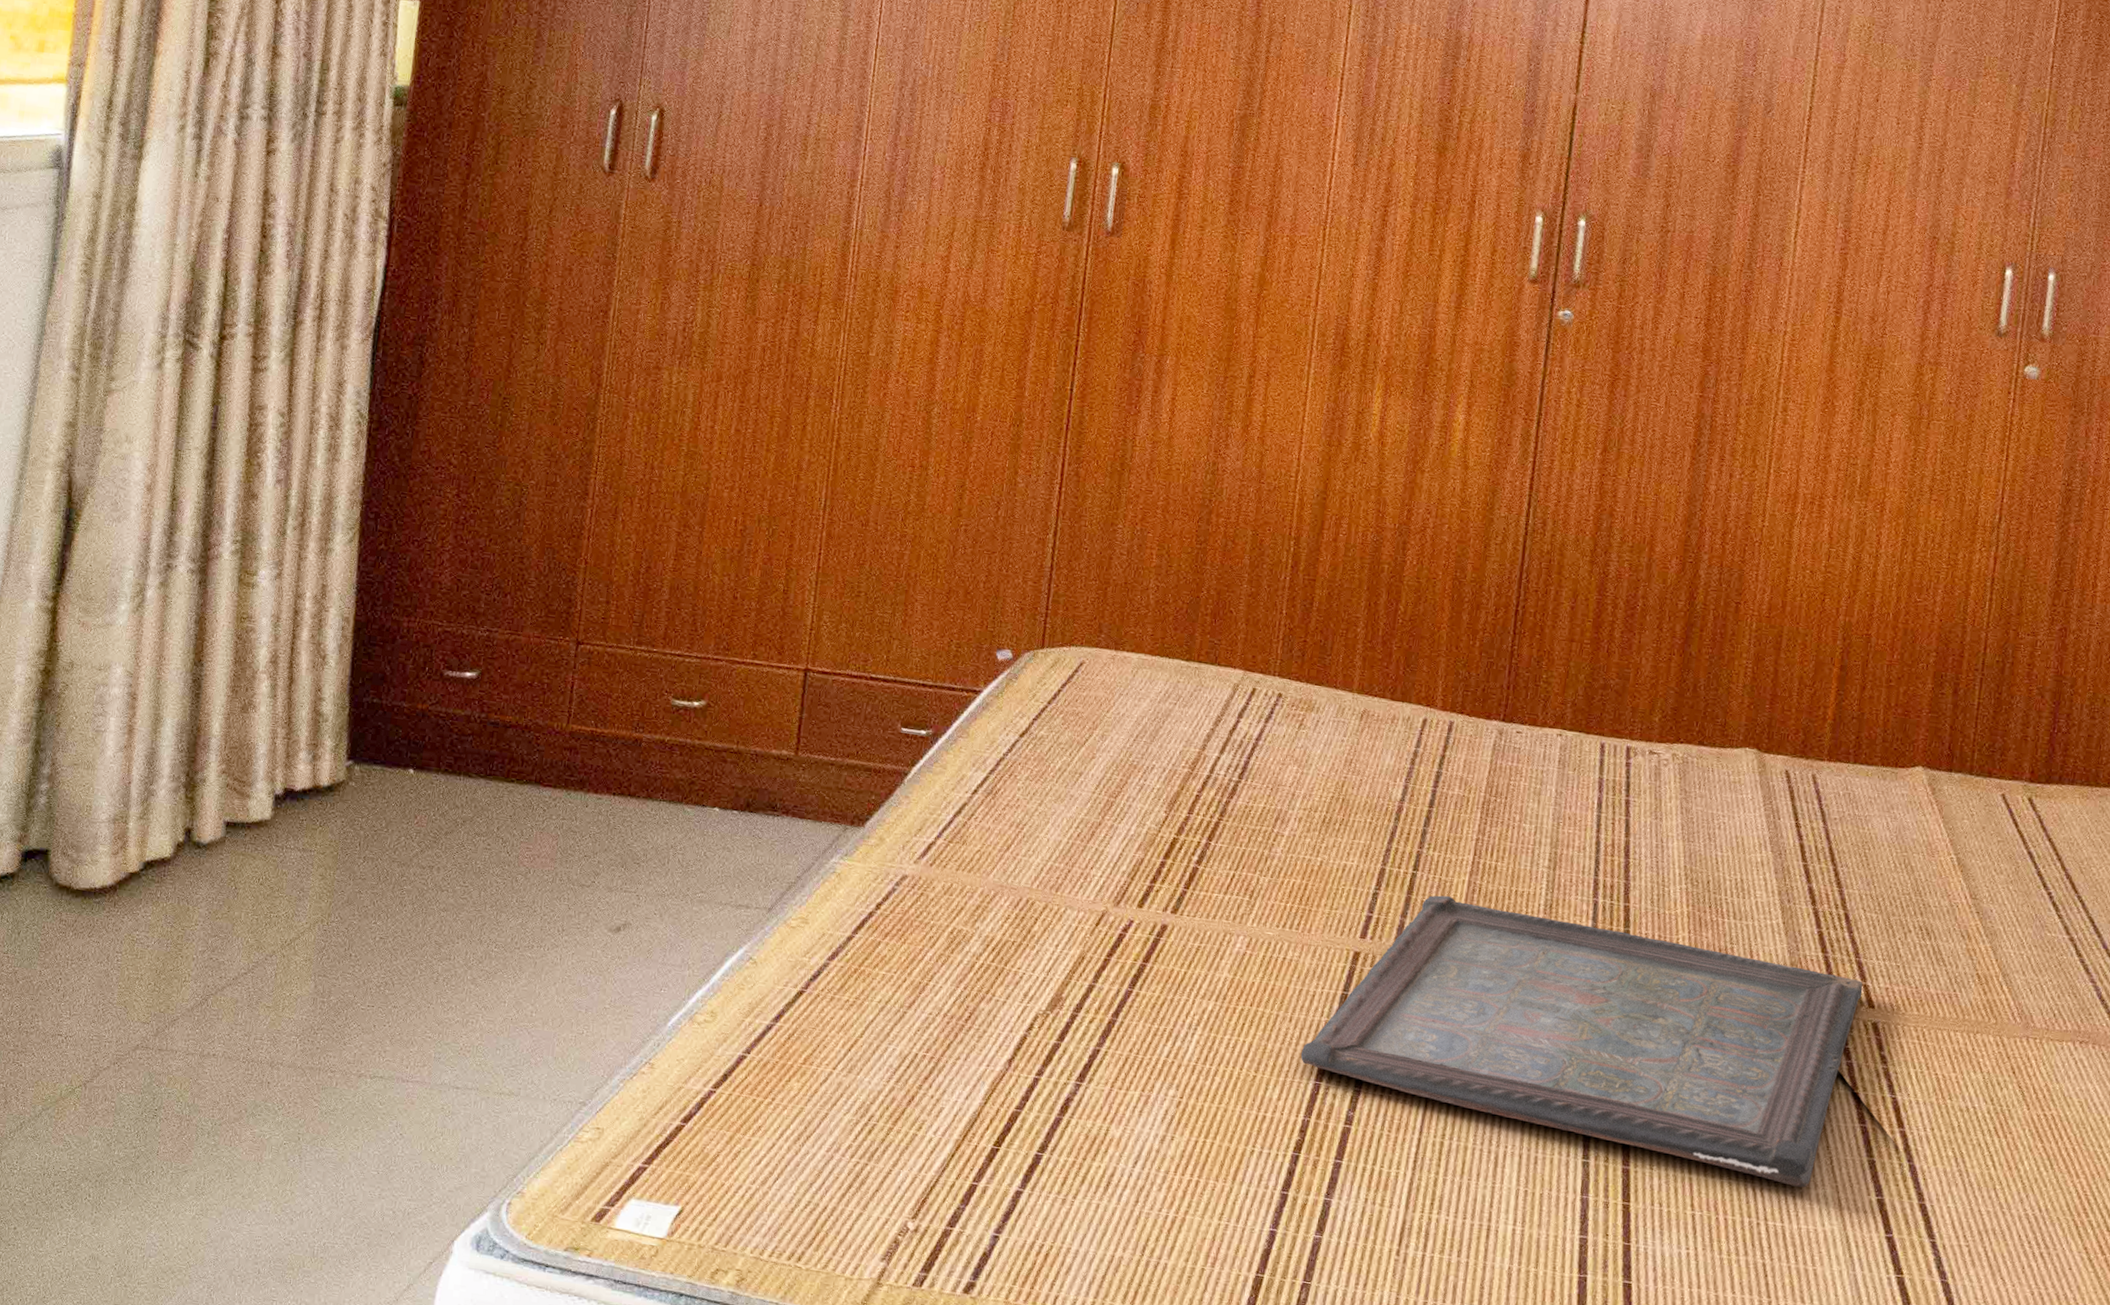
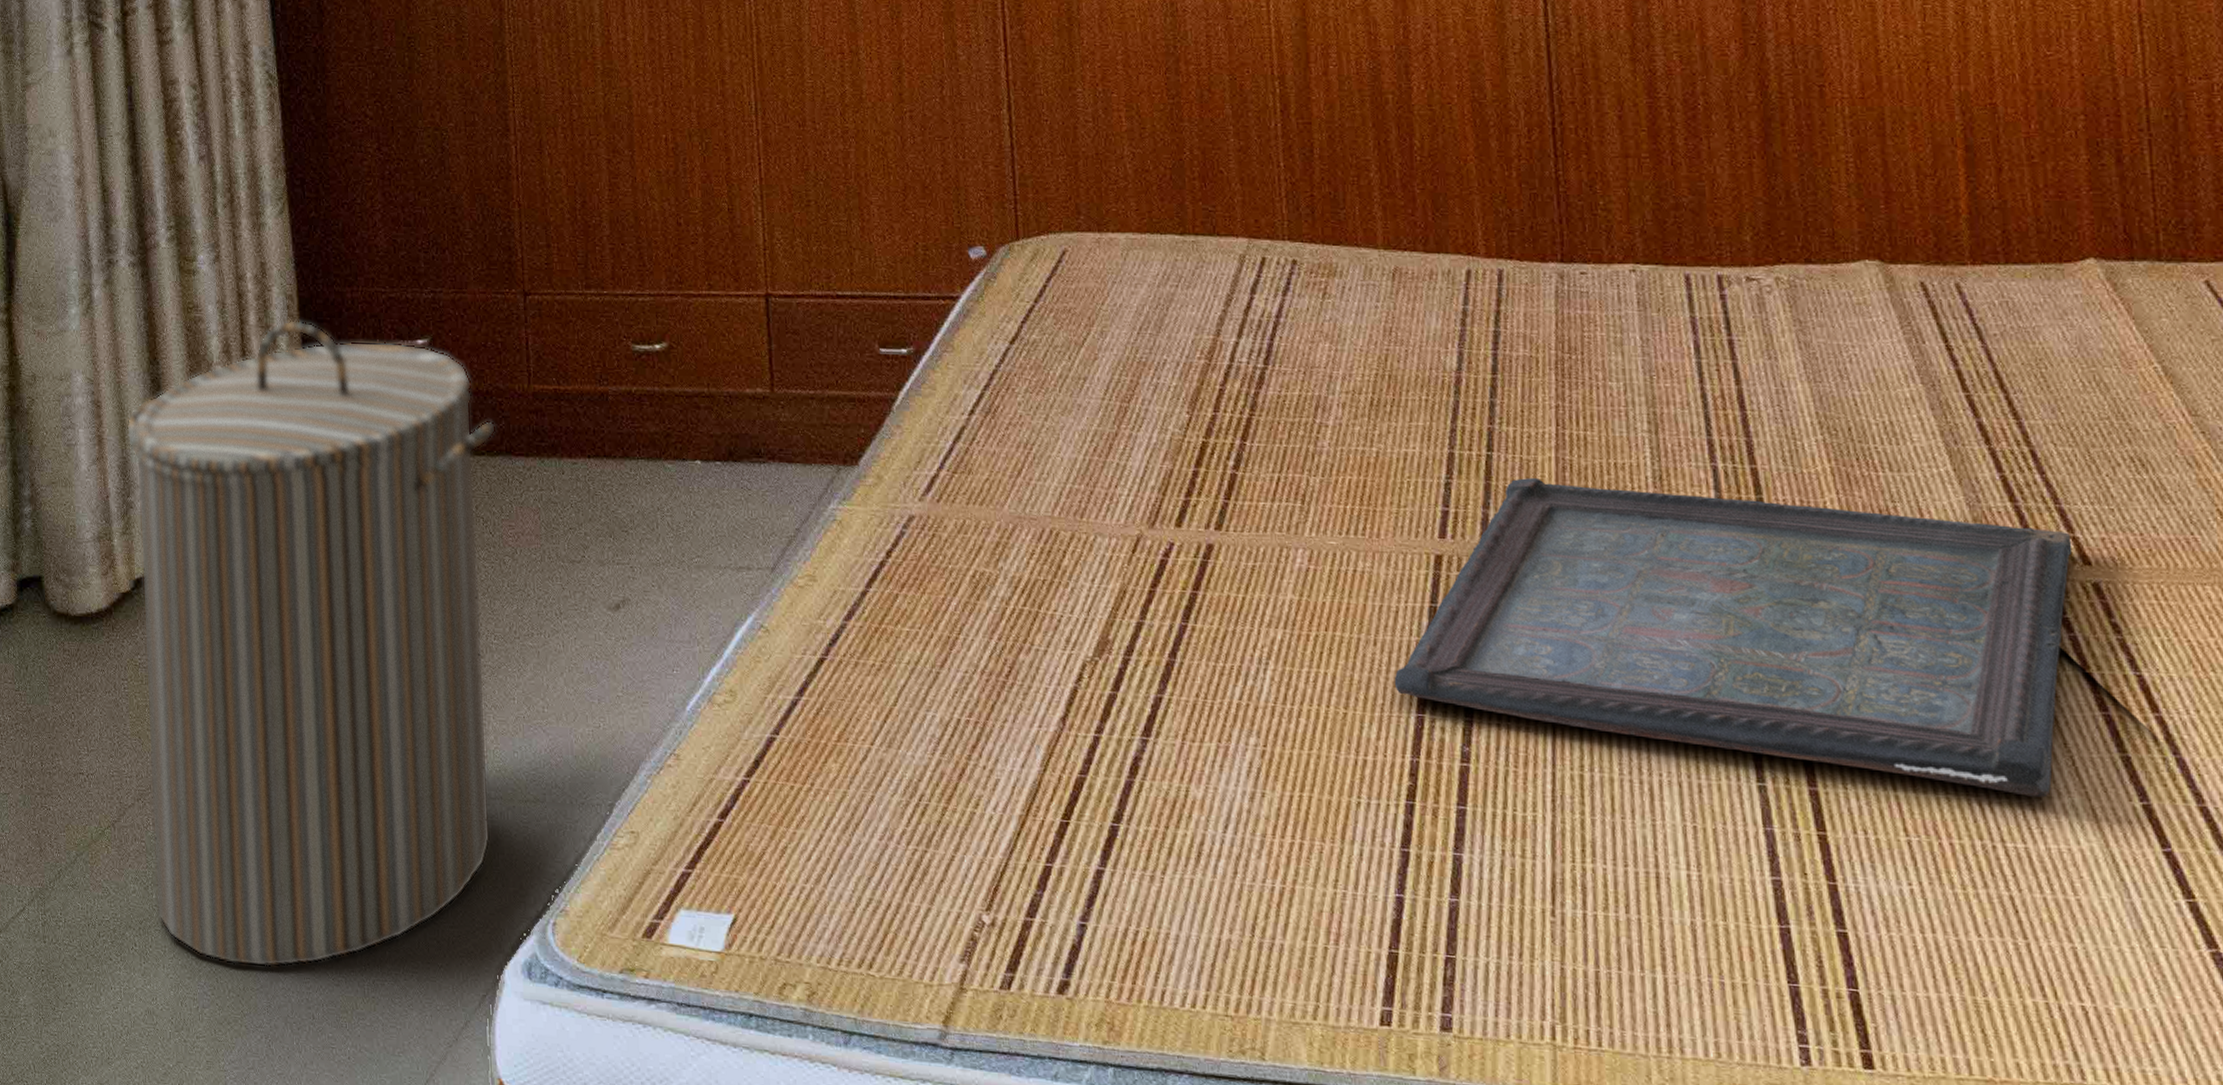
laundry hamper: none [115,640,530,1225] -> present [126,319,496,968]

